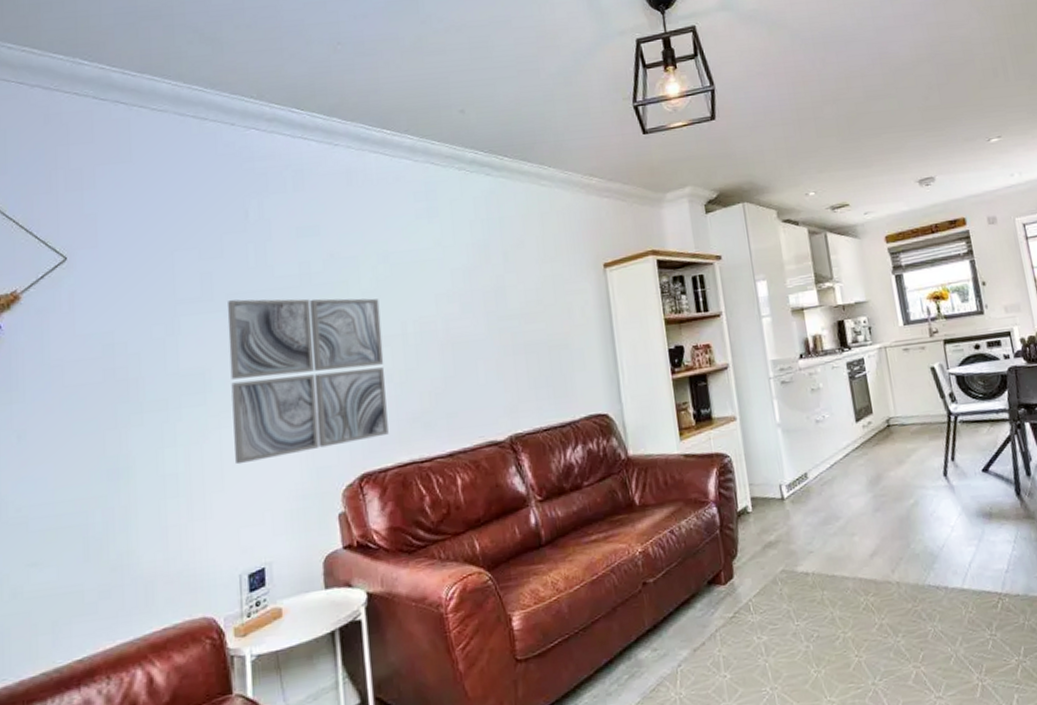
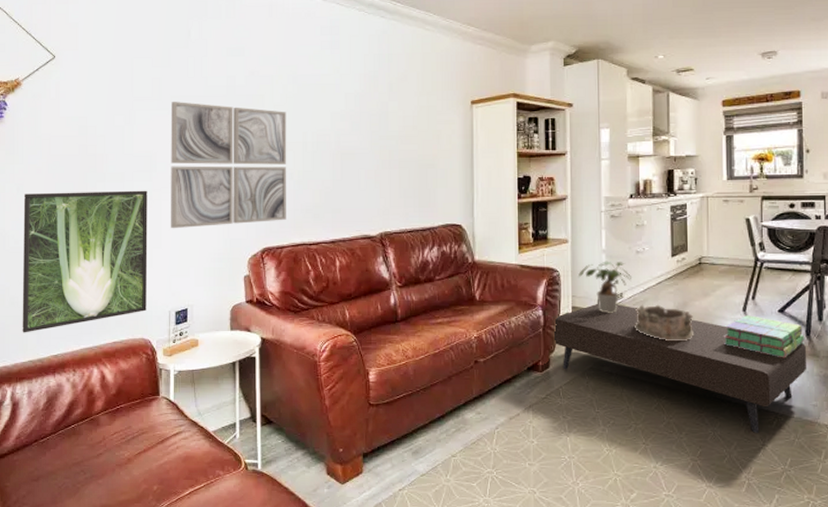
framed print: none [27,417,208,636] -> present [22,190,148,333]
coffee table: none [731,487,1024,622] -> present [554,303,807,433]
potted plant: none [753,435,815,500] -> present [578,261,631,313]
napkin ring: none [824,481,895,524] -> present [635,304,695,342]
stack of books: none [926,479,1016,526] -> present [723,315,804,358]

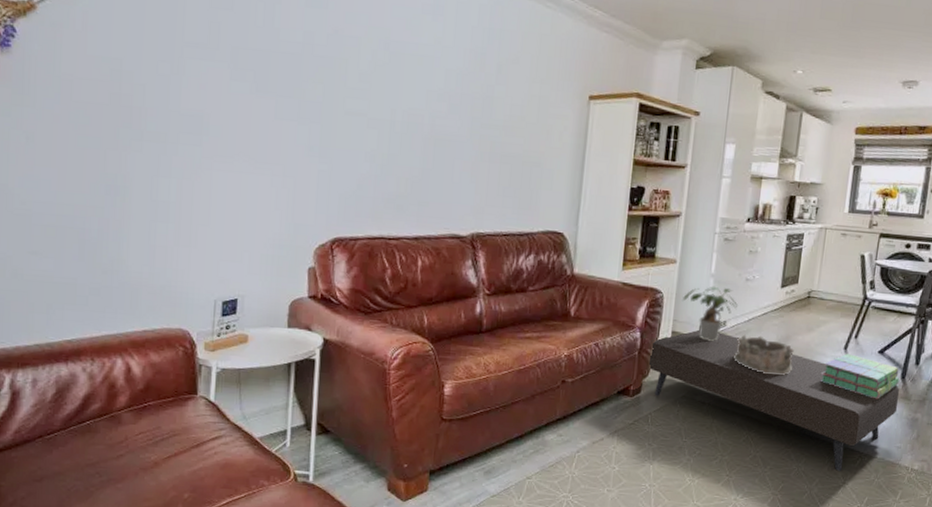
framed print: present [22,190,148,333] -> none [27,145,196,312]
wall art: present [170,102,287,229] -> none [223,54,374,209]

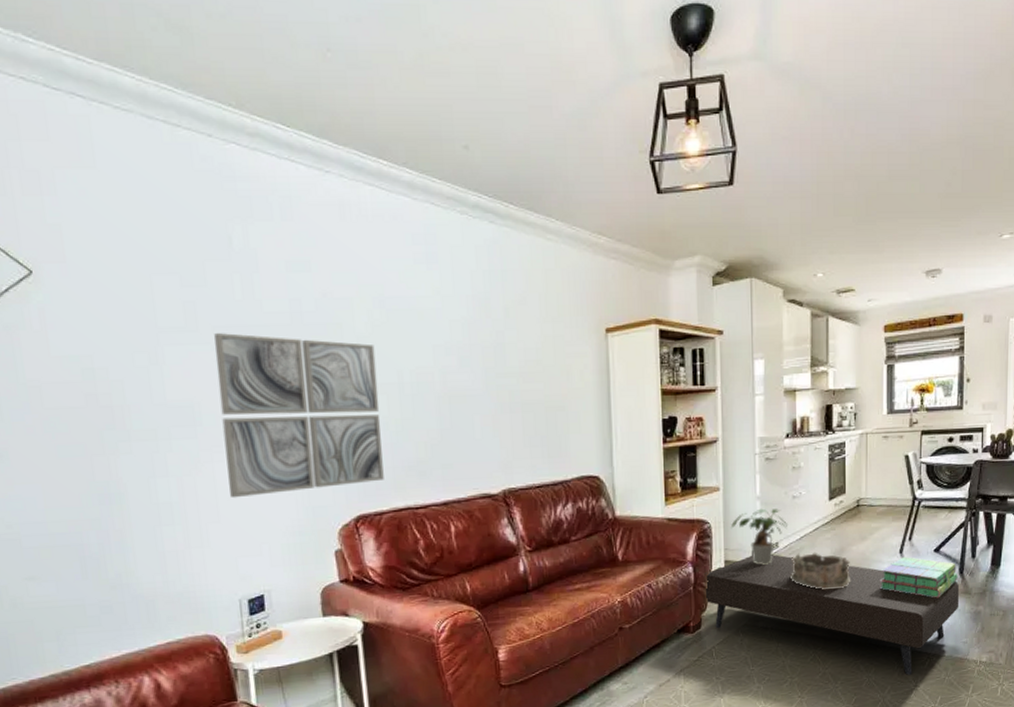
wall art: none [223,54,374,209] -> present [214,333,384,498]

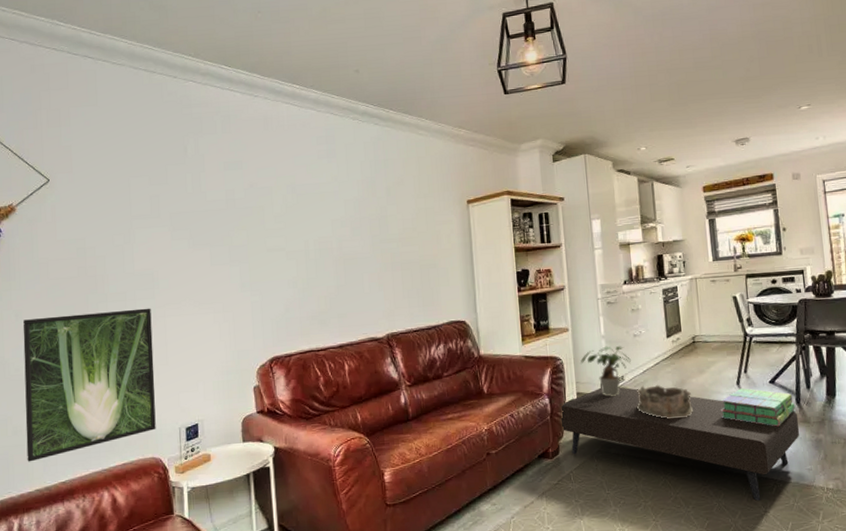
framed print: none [11,450,209,642] -> present [23,308,156,462]
wall art: present [214,333,384,498] -> none [171,217,293,345]

